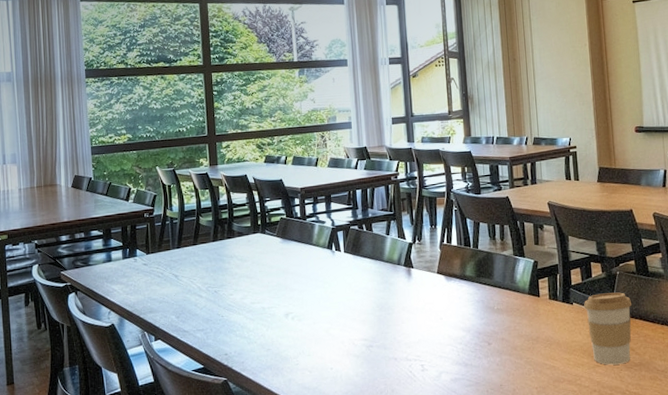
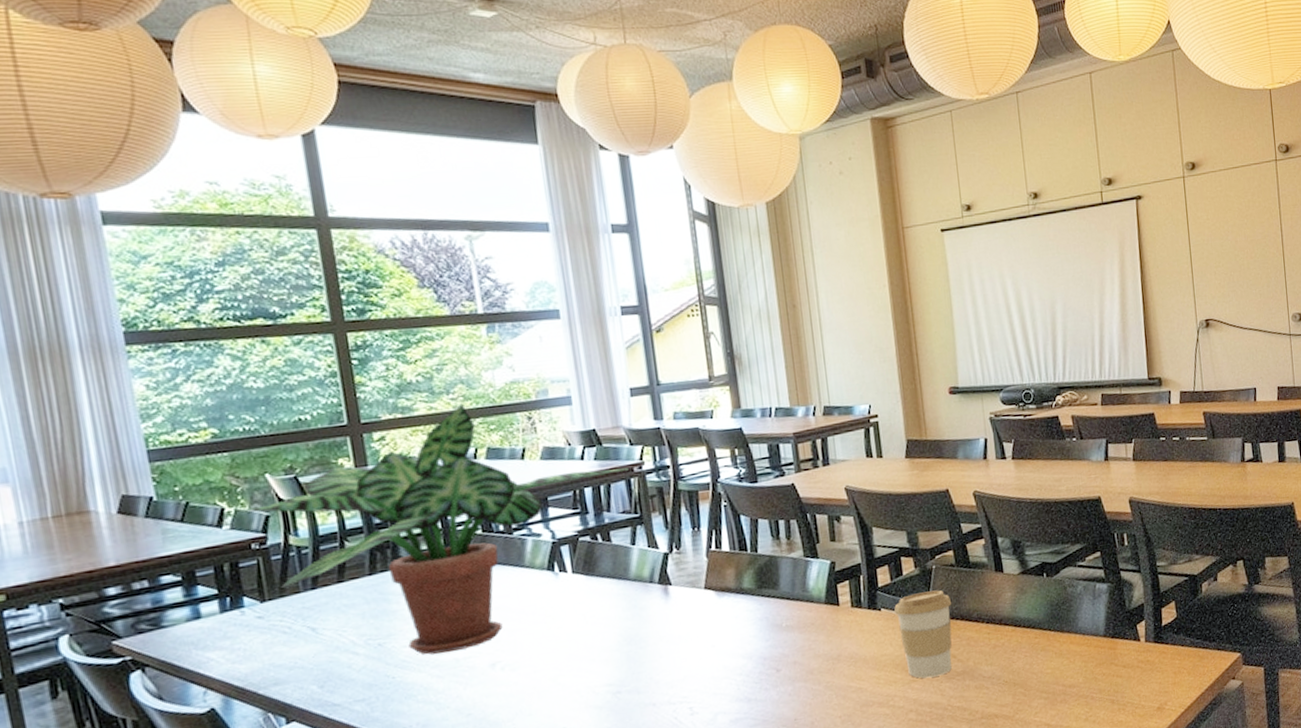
potted plant: none [139,124,388,303] -> present [238,403,629,655]

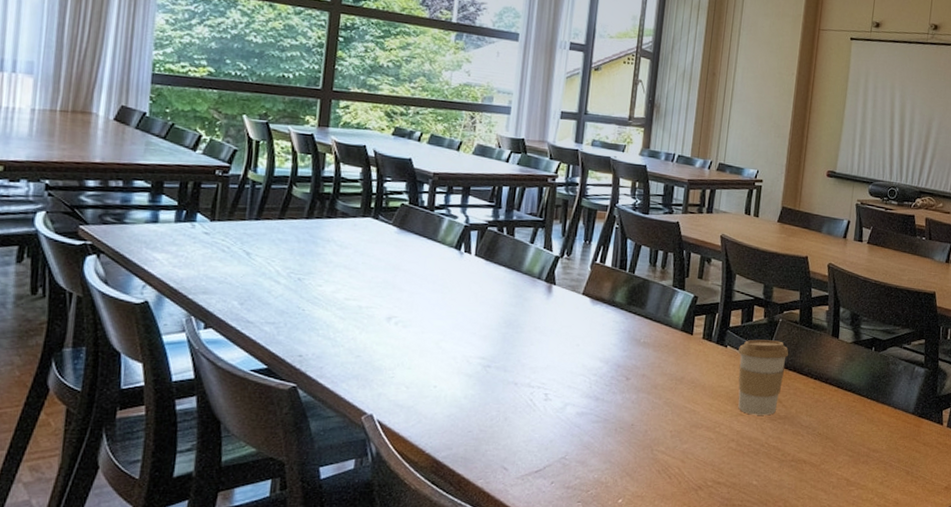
potted plant: present [238,403,629,655] -> none [213,93,544,300]

